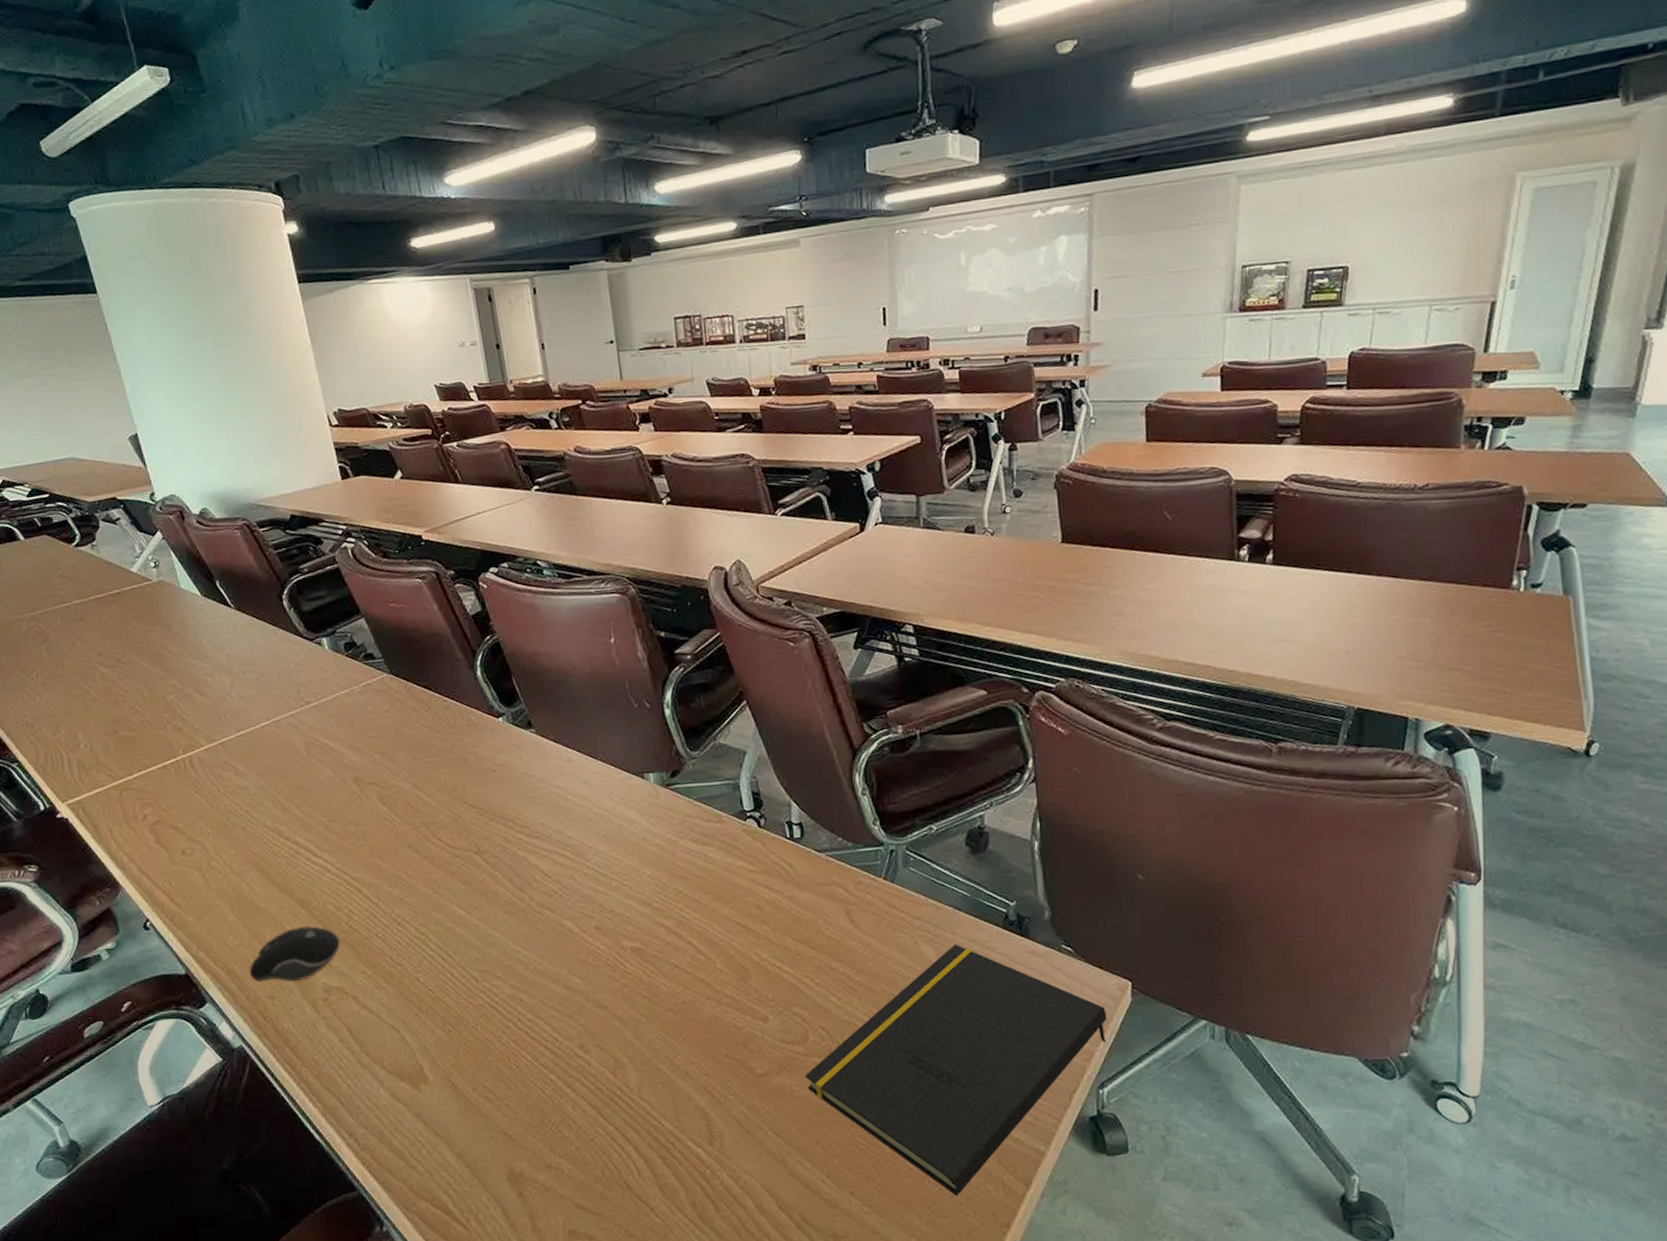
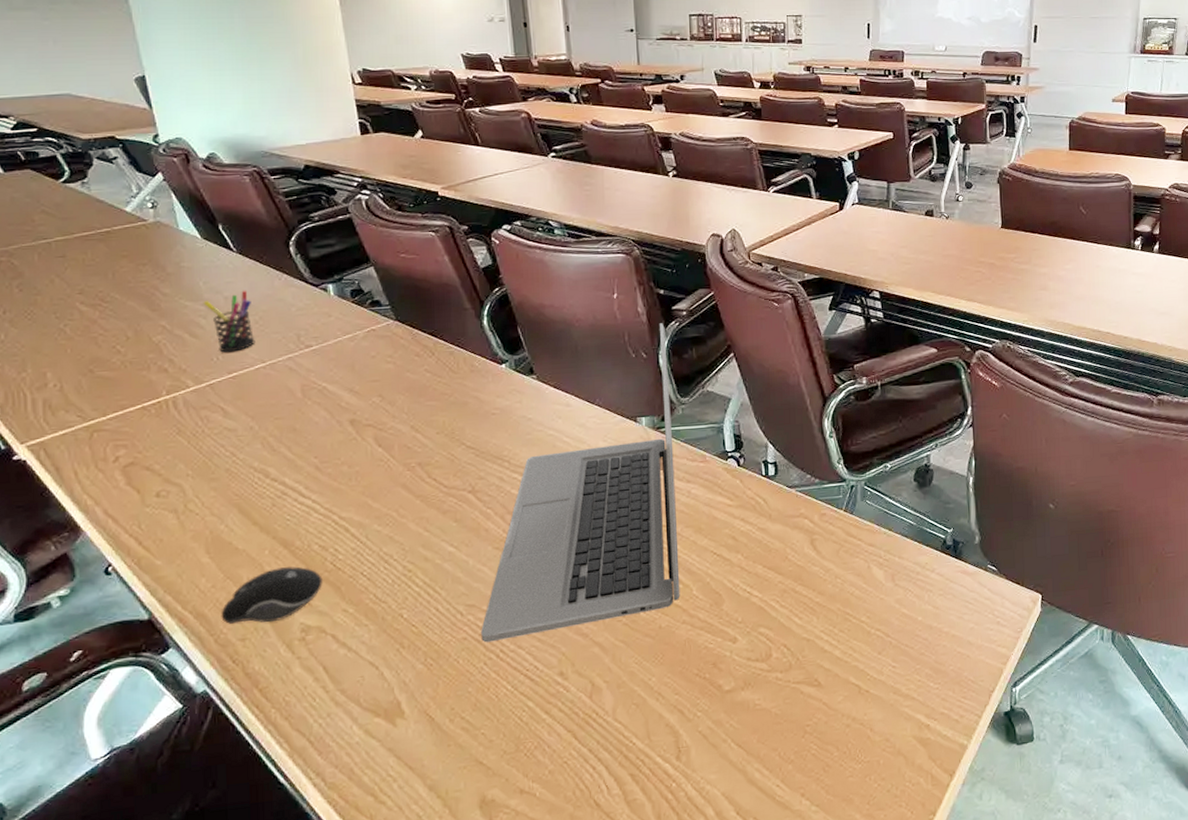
pen holder: none [208,646,259,711] -> present [203,290,255,353]
laptop: none [497,669,703,1011] -> present [481,323,680,643]
notepad: present [804,943,1107,1197] -> none [766,566,1021,791]

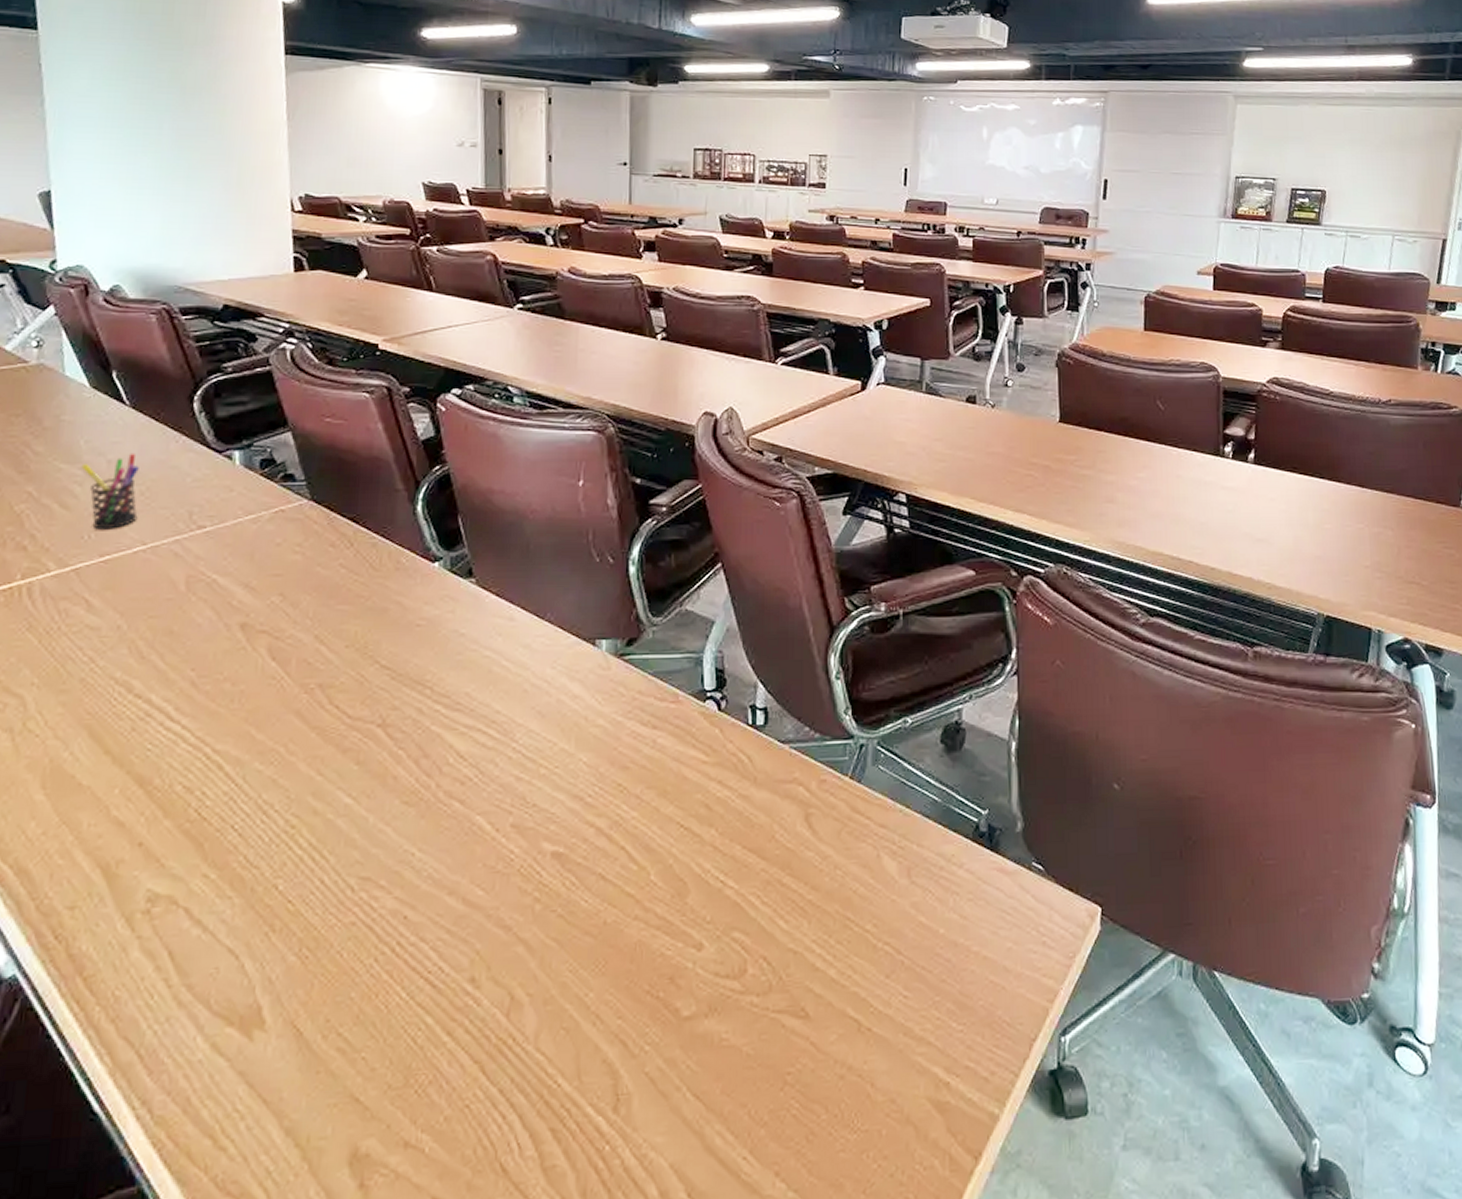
computer mouse: present [221,566,323,624] -> none [48,812,182,886]
laptop: present [481,323,680,643] -> none [374,520,640,931]

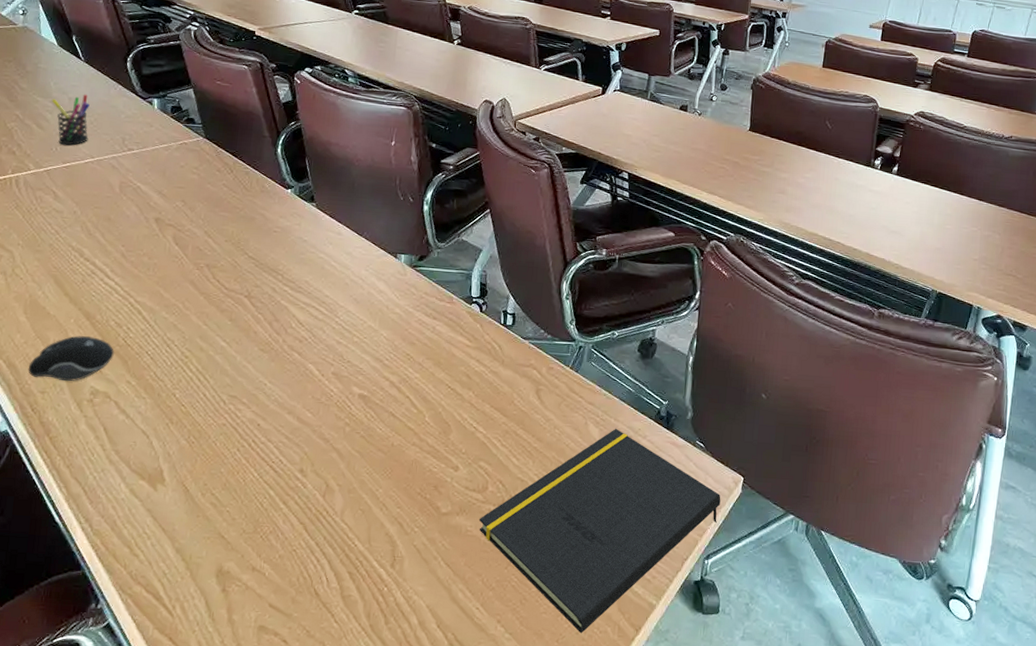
computer mouse: none [48,812,182,886] -> present [28,336,114,381]
notepad: none [737,857,1074,1175] -> present [478,428,721,634]

